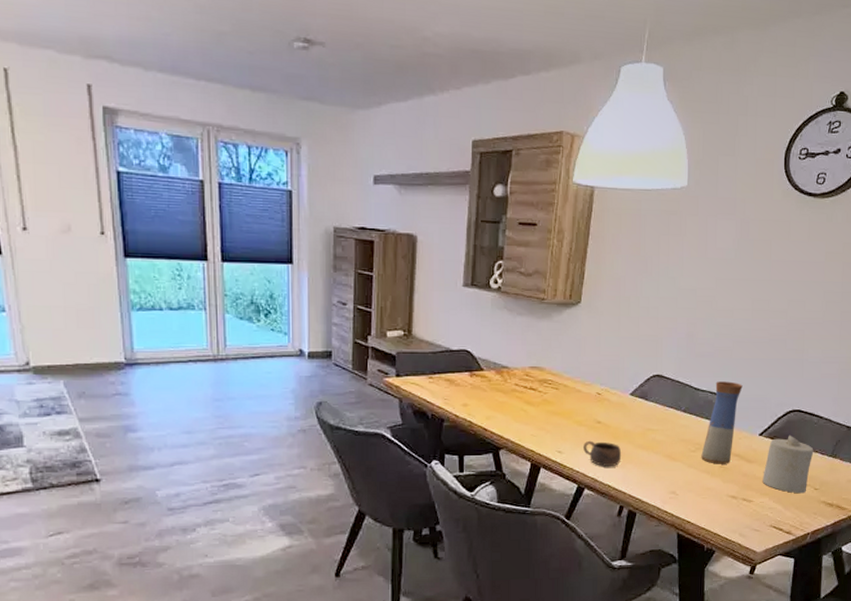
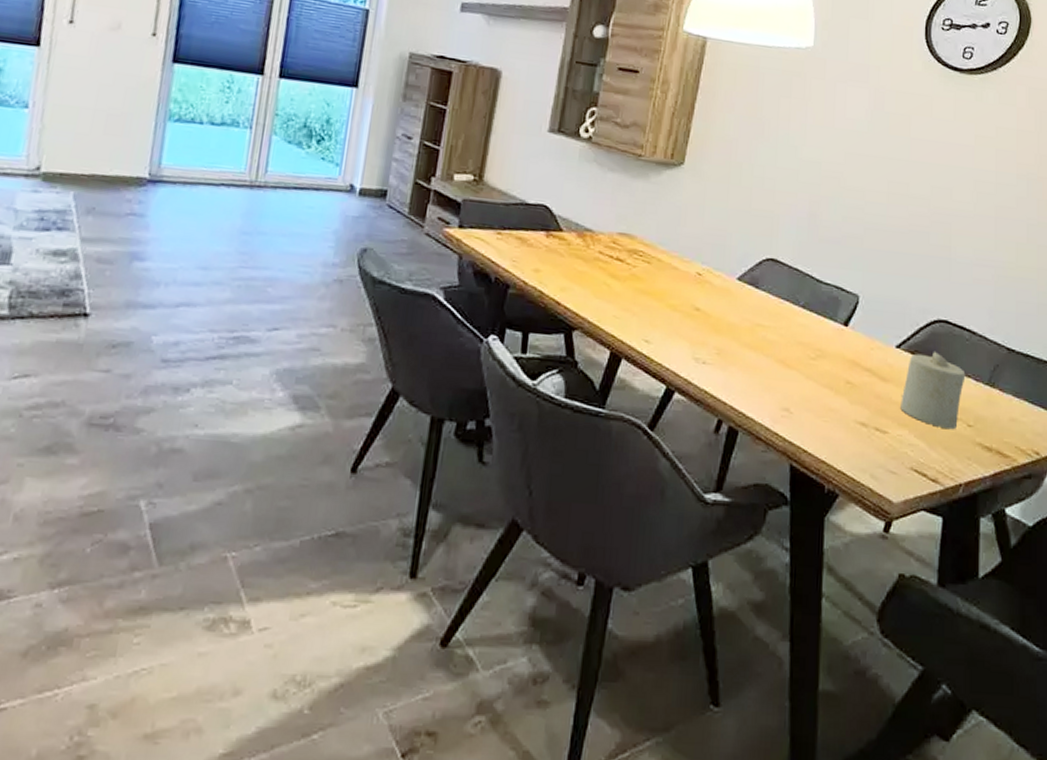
cup: present [583,440,622,467] -> none [676,330,724,368]
vase: present [701,381,743,464] -> none [823,274,876,380]

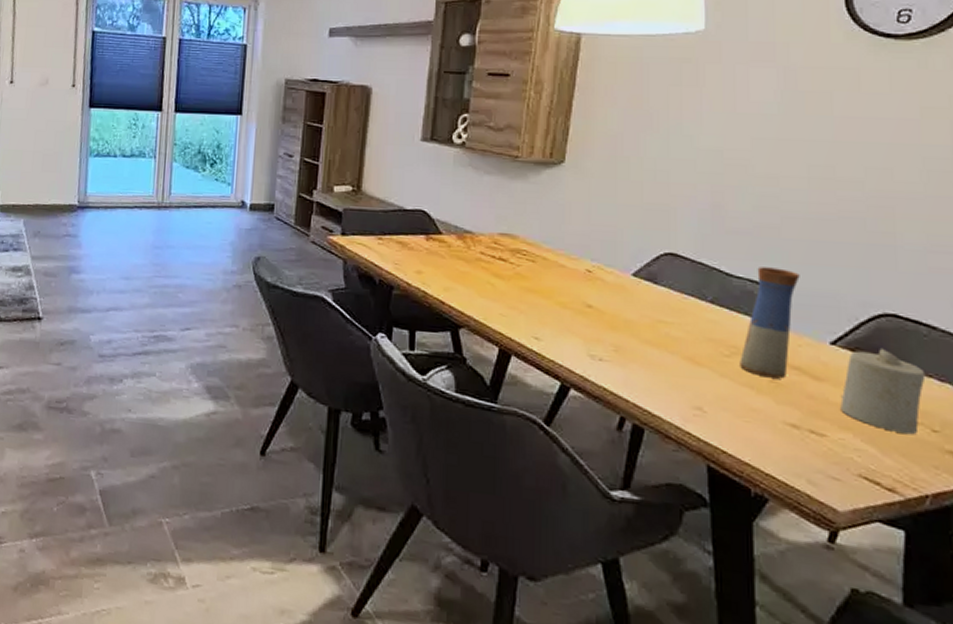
vase: none [823,274,876,380] -> present [740,267,800,379]

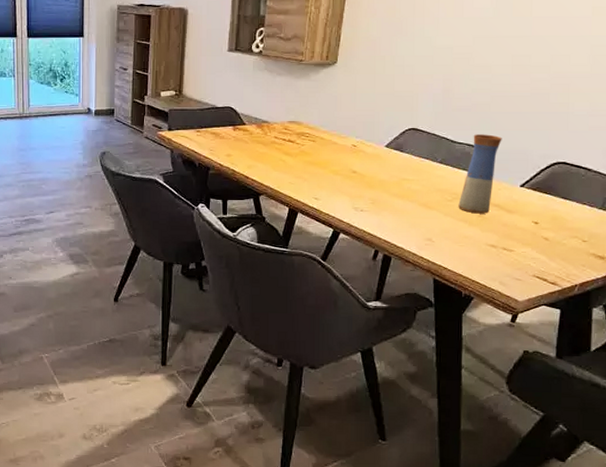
candle: present [840,347,926,435] -> none [524,186,581,245]

